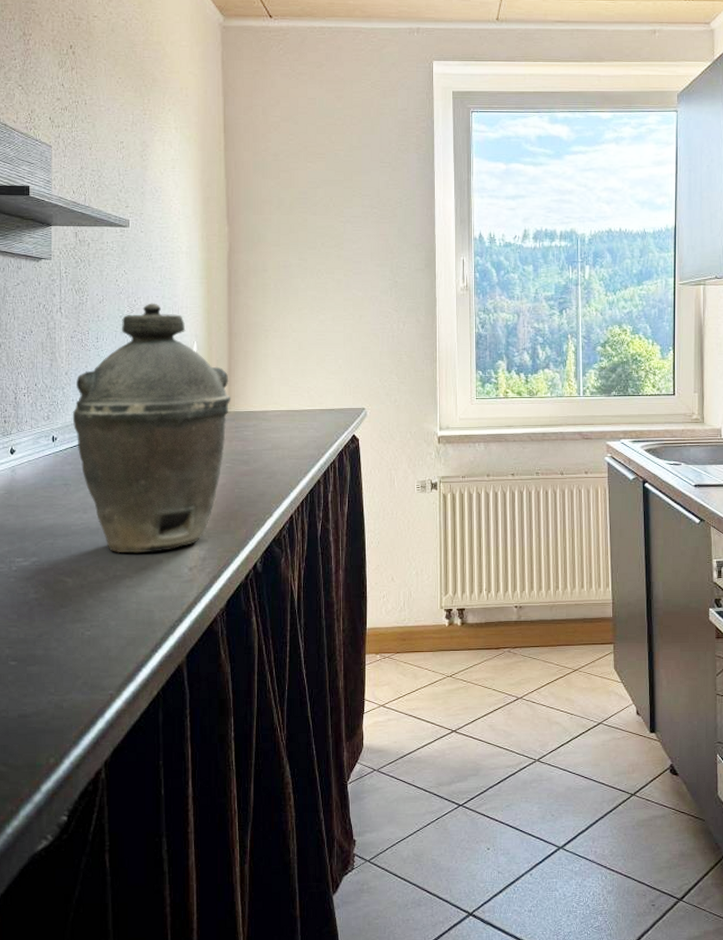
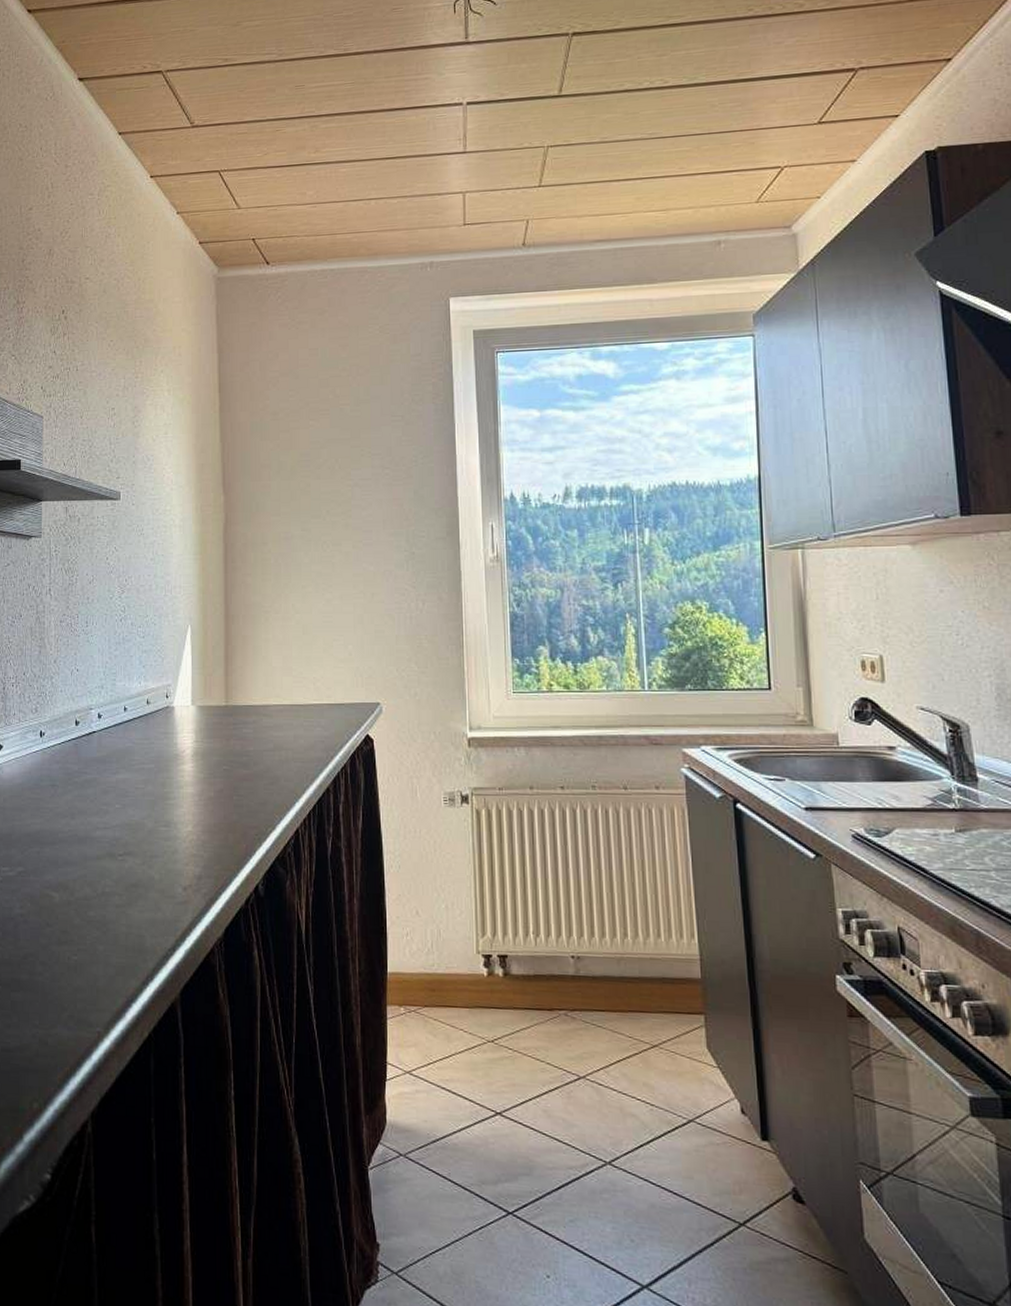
kettle: present [72,303,231,553] -> none [60,582,229,868]

